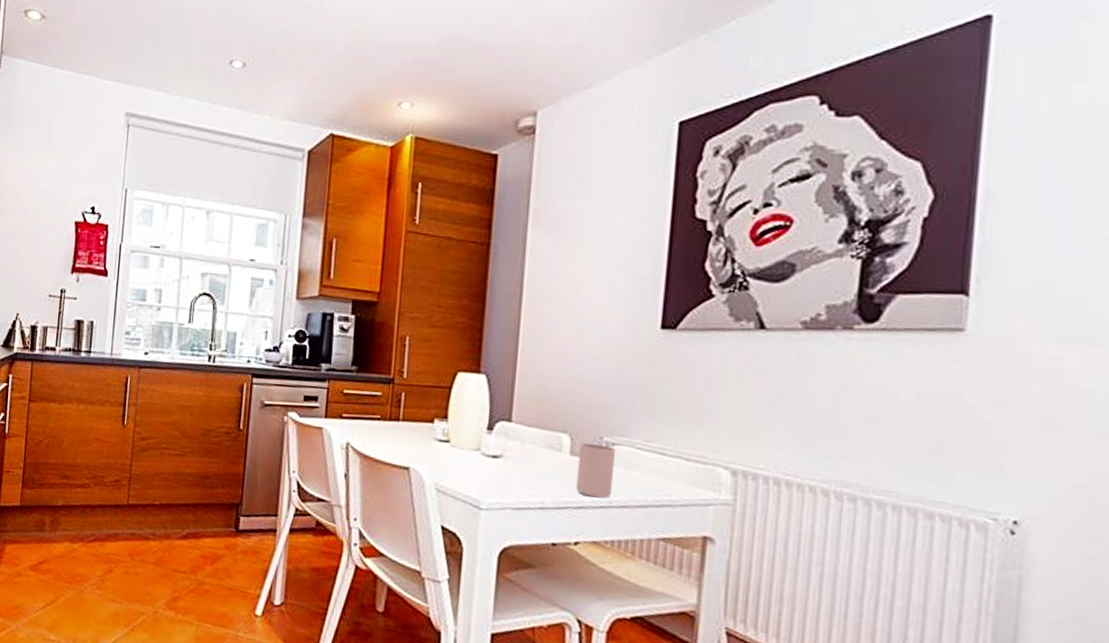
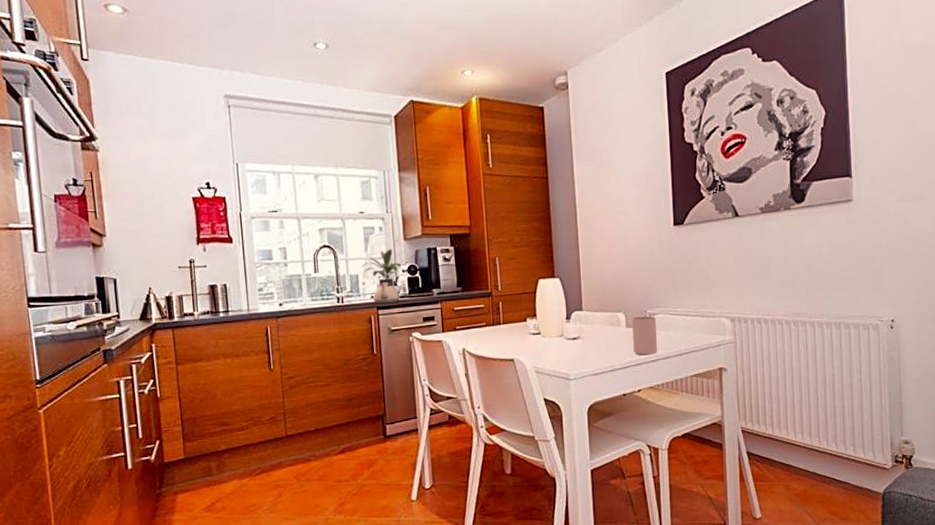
potted plant: none [241,307,295,353] -> present [361,249,408,287]
teapot: none [250,346,281,373] -> present [373,283,401,304]

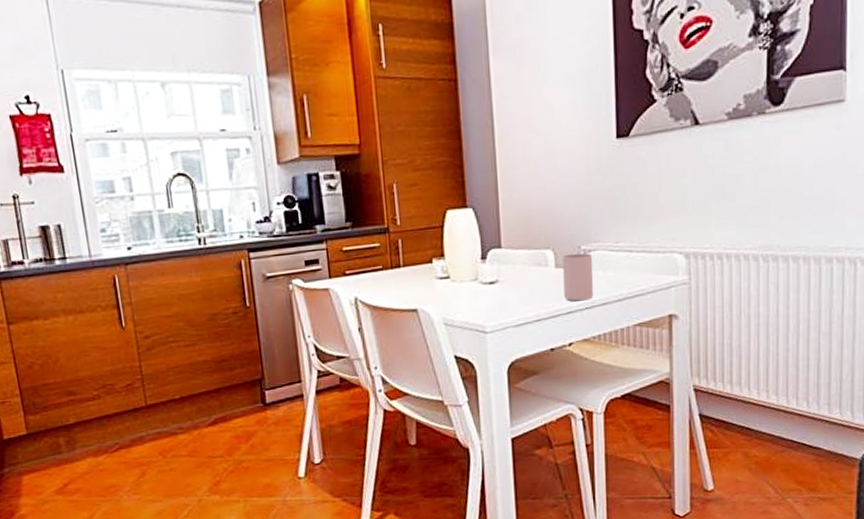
potted plant: present [361,249,408,287] -> none [225,176,284,224]
teapot: present [373,283,401,304] -> none [243,218,276,246]

